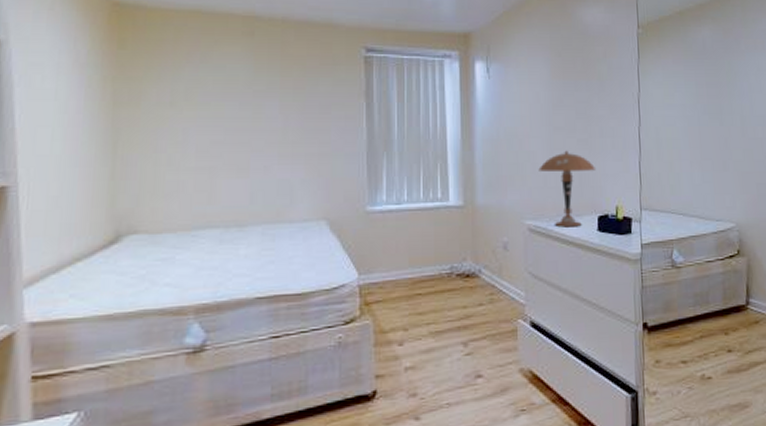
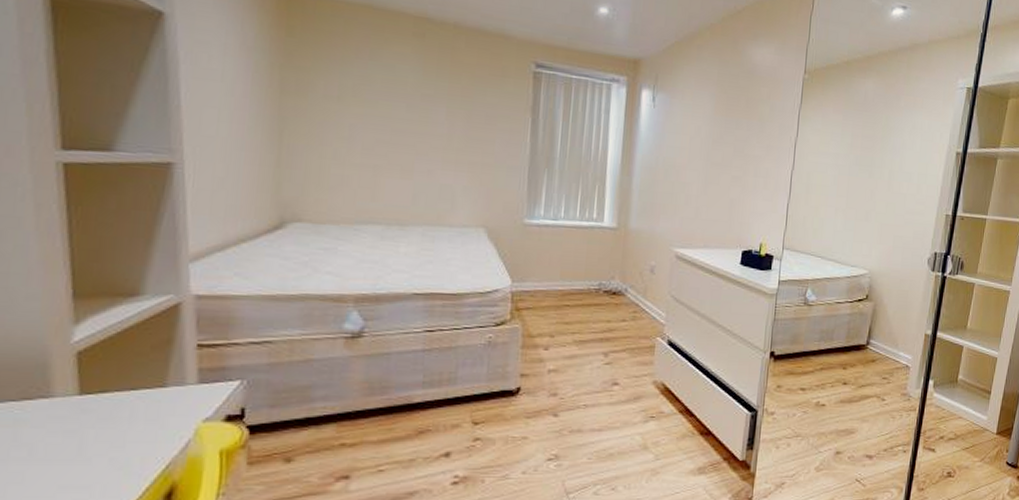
table lamp: present [538,150,595,228] -> none [691,185,746,259]

